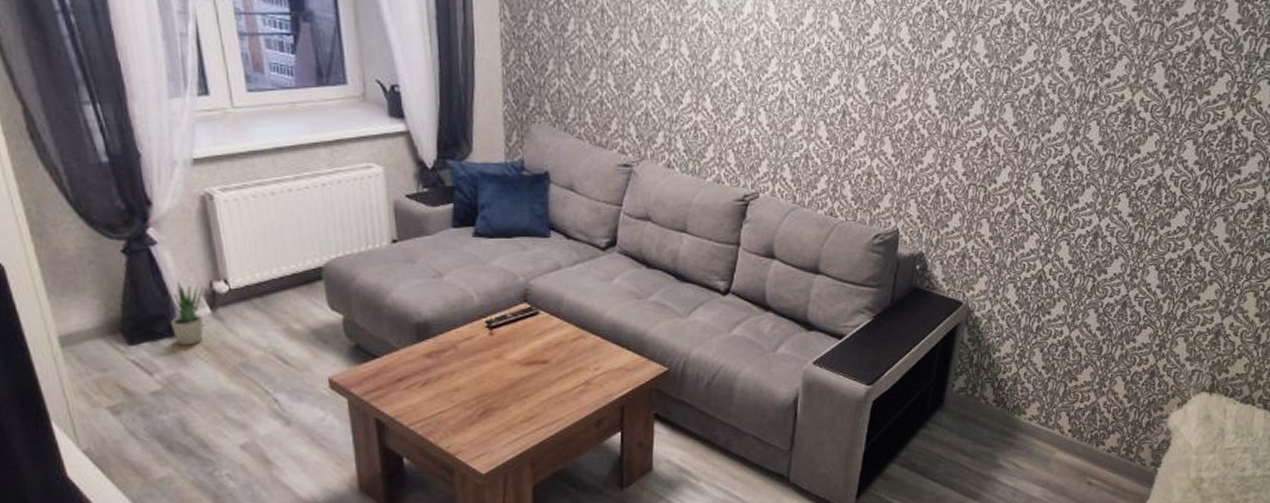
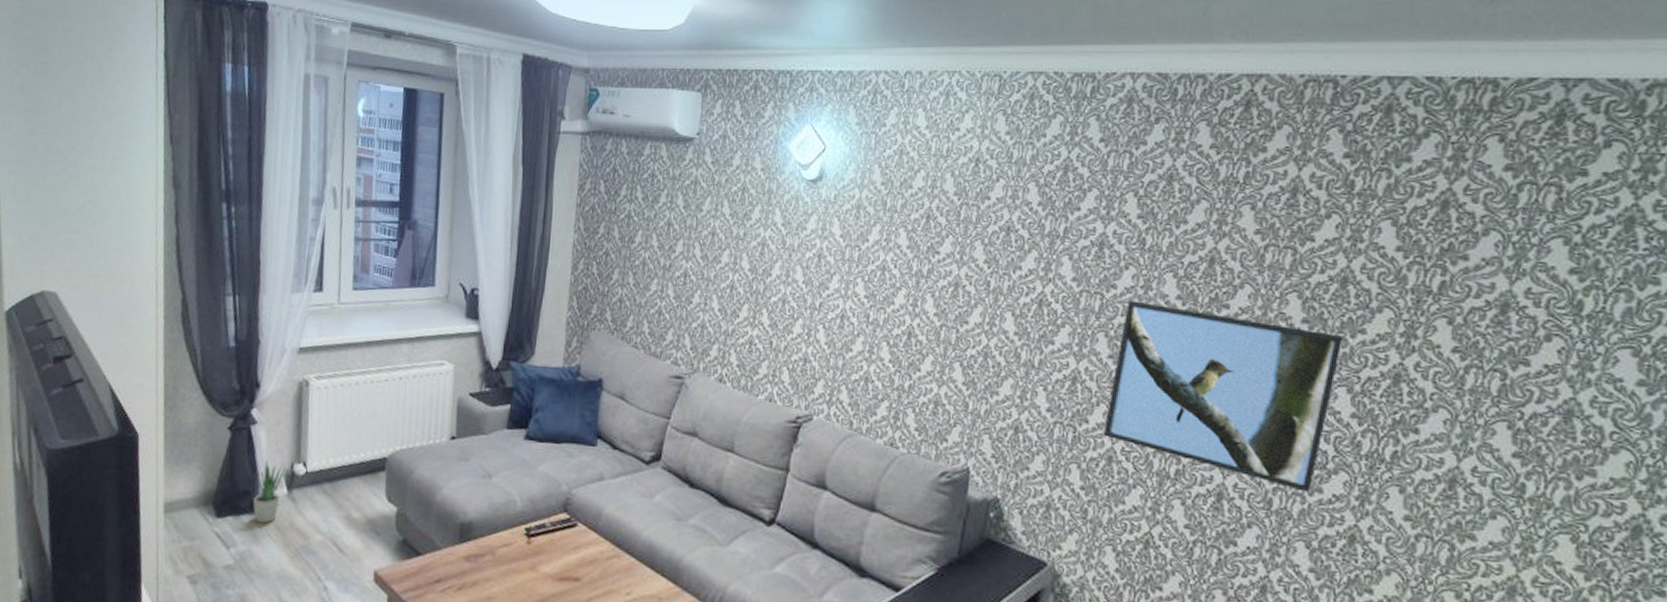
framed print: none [1008,73,1194,227] -> present [1103,300,1343,493]

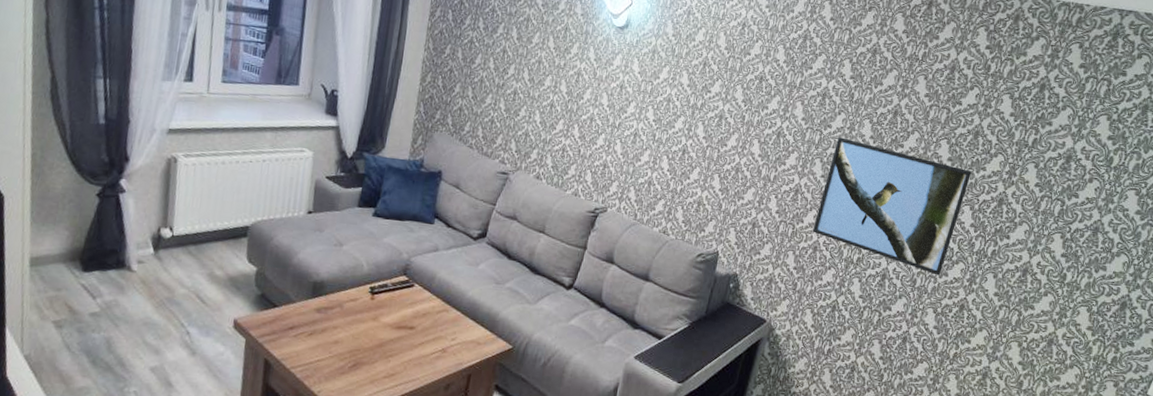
potted plant: present [252,459,285,524] -> none [119,223,152,278]

